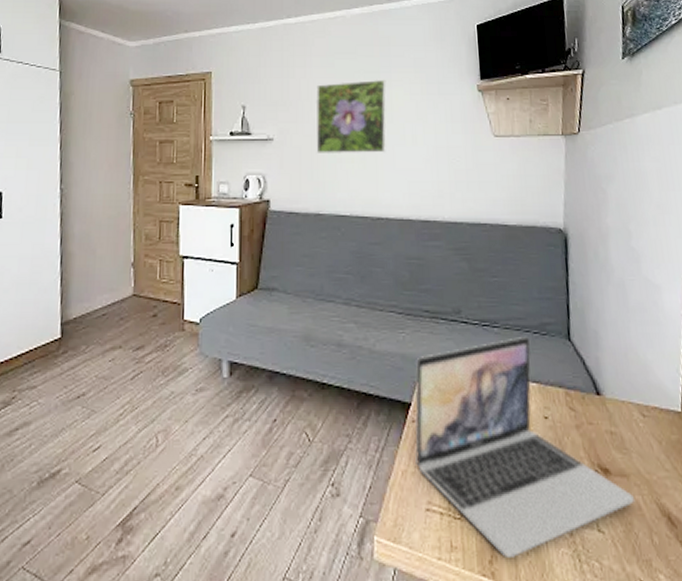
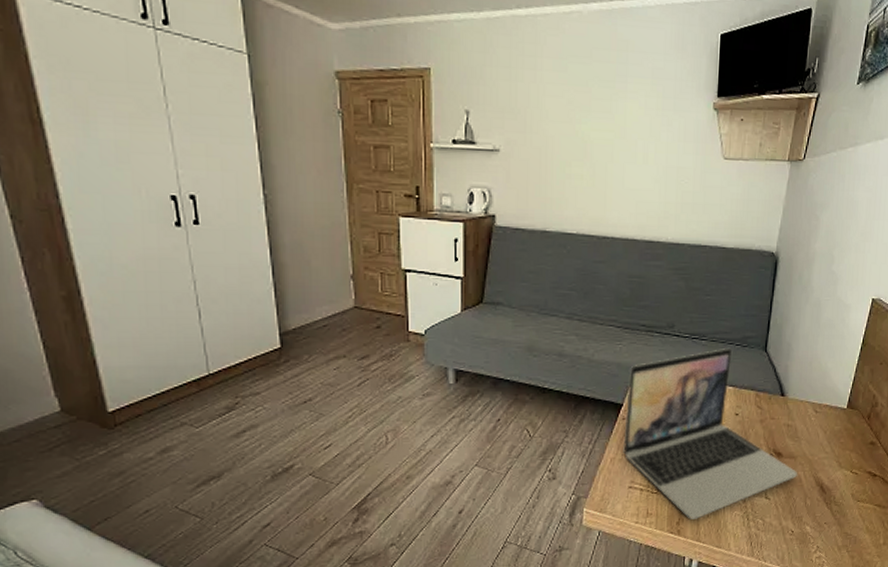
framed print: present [315,79,387,155] -> none [544,89,621,171]

